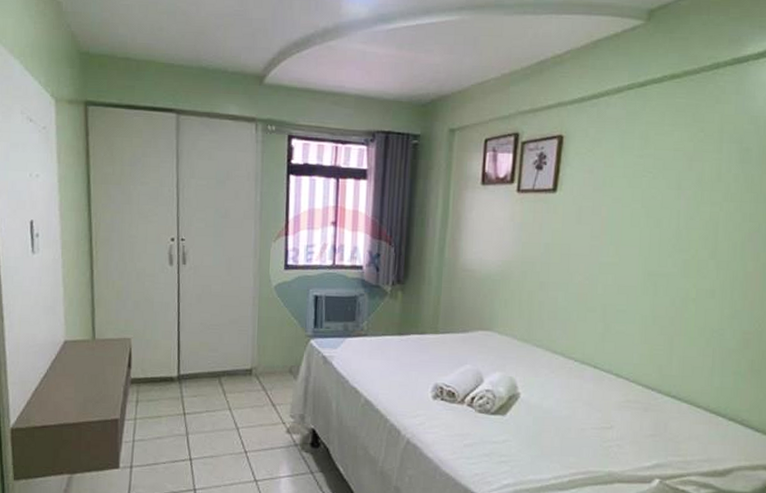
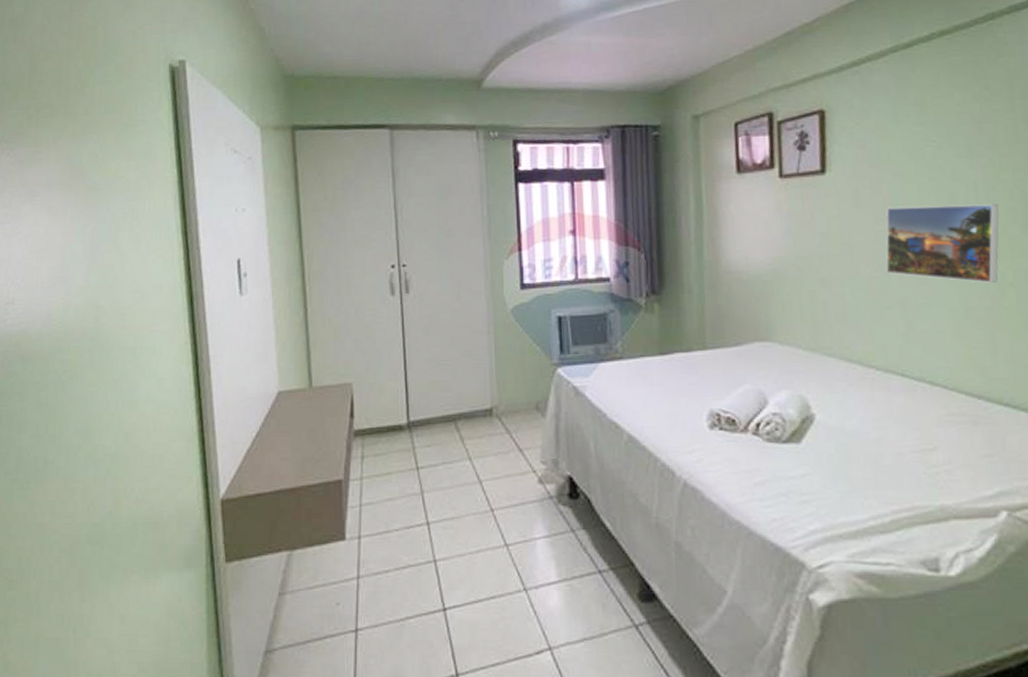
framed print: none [594,226,695,297] -> present [886,203,999,283]

